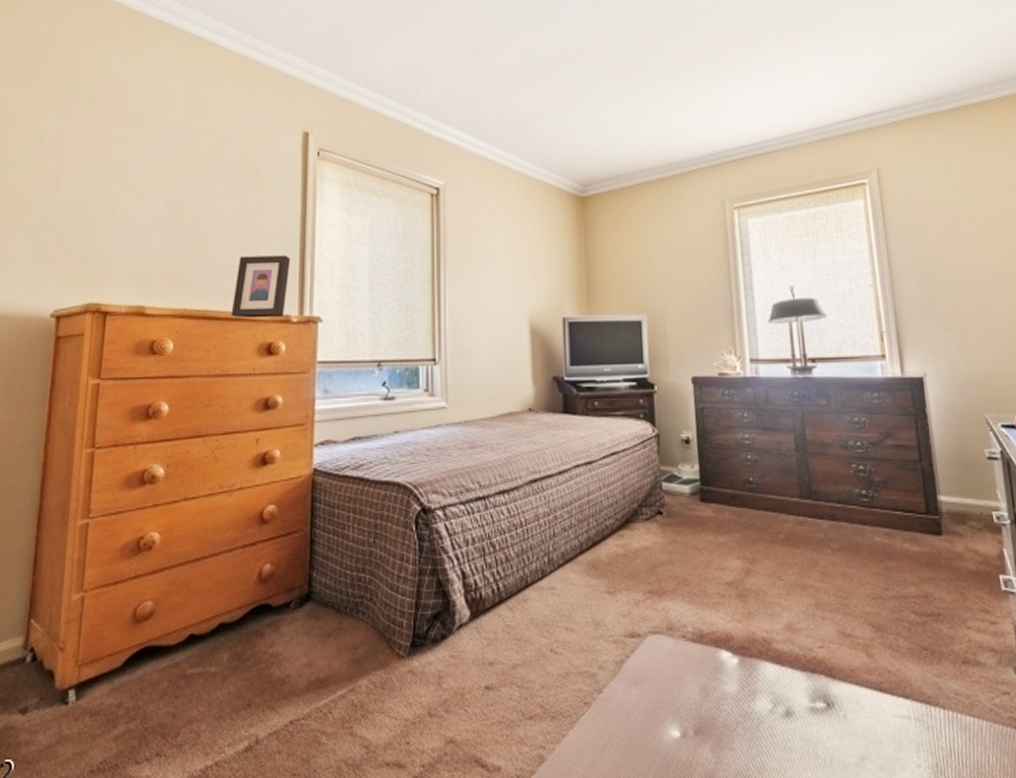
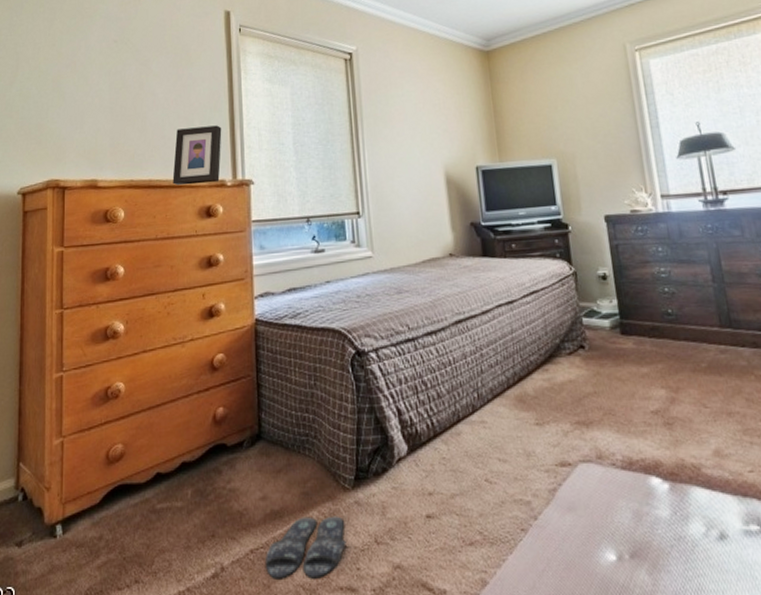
slippers: none [305,685,397,754] -> present [265,516,347,579]

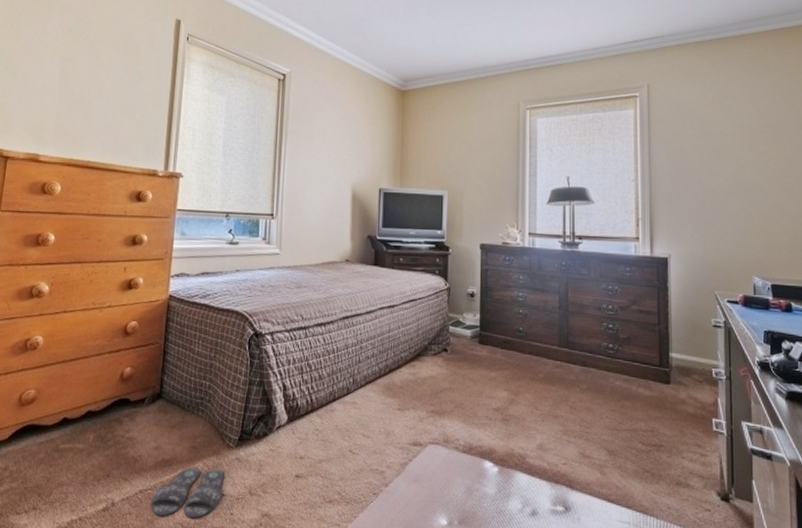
picture frame: present [172,125,222,186] -> none [109,119,160,171]

